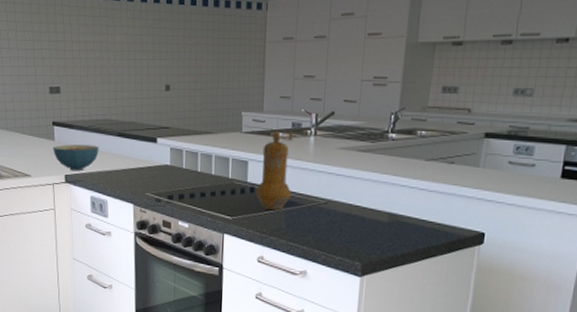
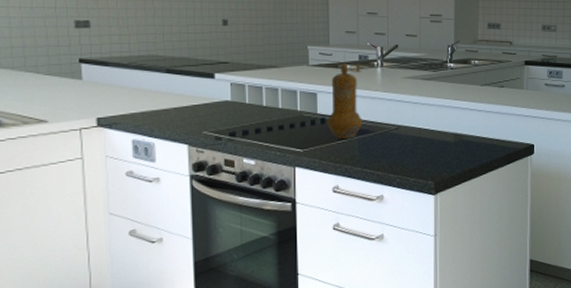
cereal bowl: present [53,144,99,171] -> none [80,83,142,113]

